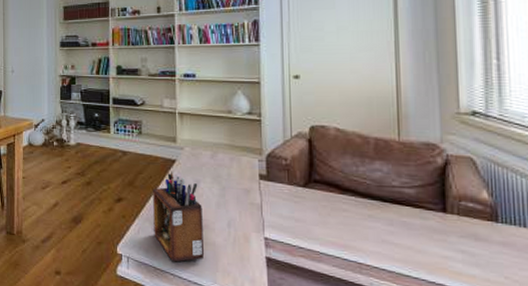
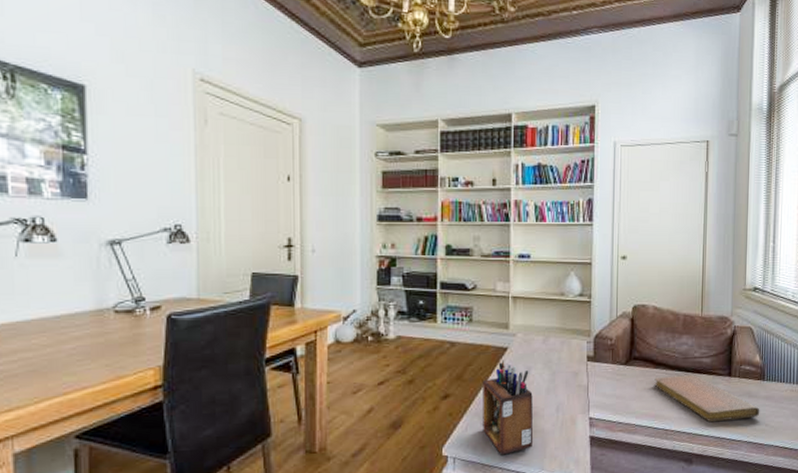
notebook: none [341,204,495,266] -> present [654,375,760,423]

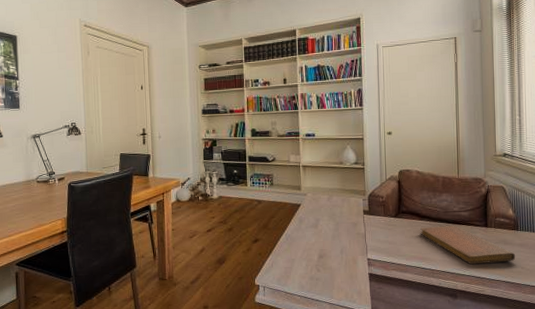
desk organizer: present [483,360,533,455] -> none [283,213,323,286]

